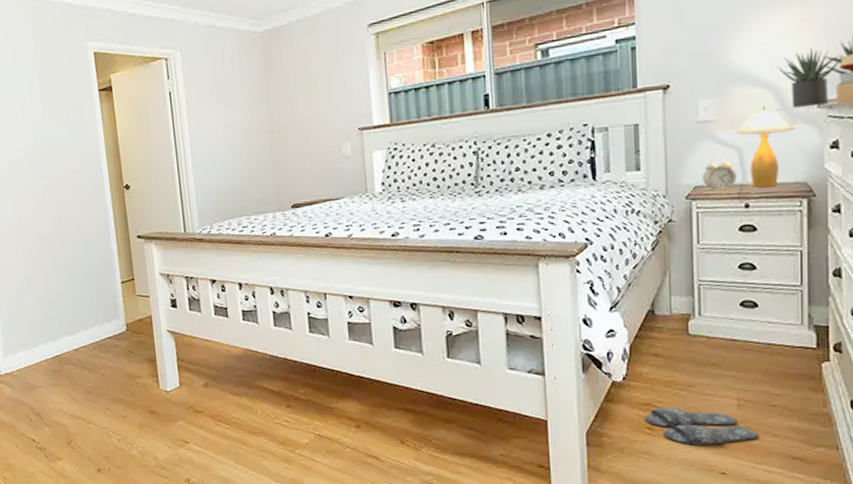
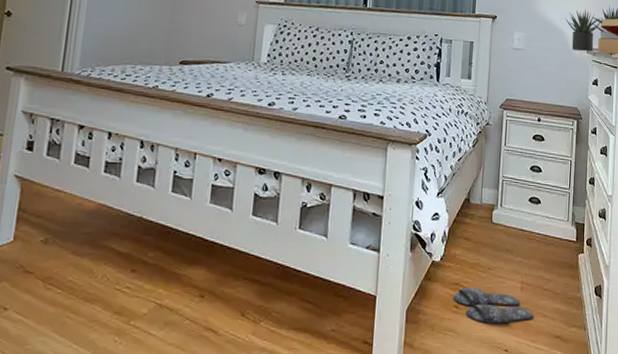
alarm clock: present [703,157,737,190] -> none [512,78,535,105]
table lamp: present [734,105,795,188] -> none [535,44,573,108]

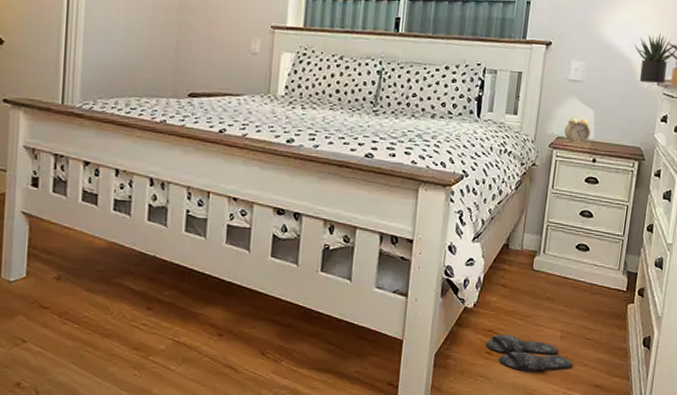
alarm clock: none [512,78,535,105] -> present [564,114,591,144]

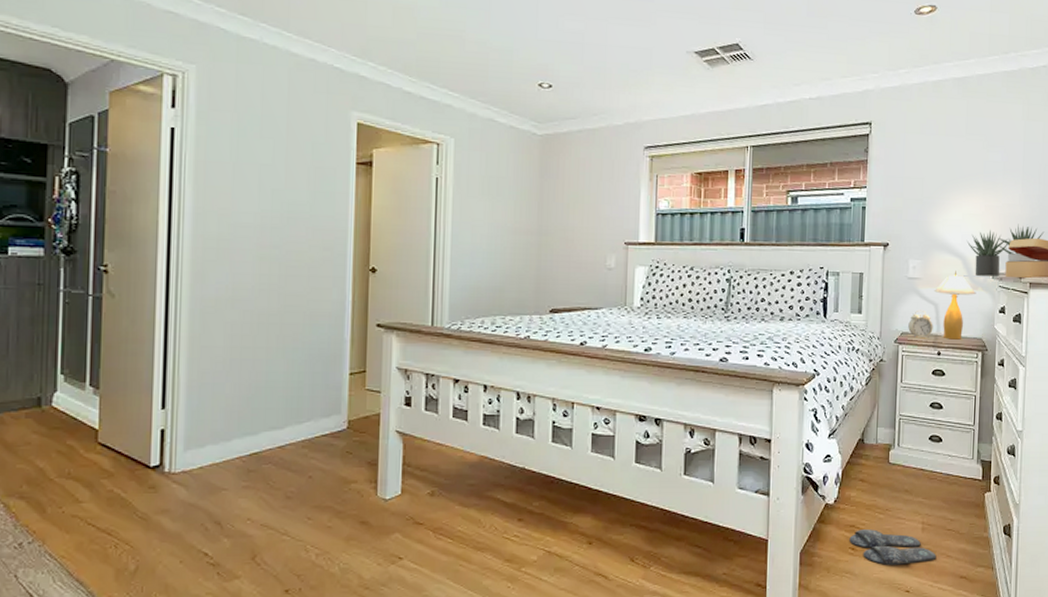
table lamp: none [594,75,639,147] -> present [933,271,976,340]

